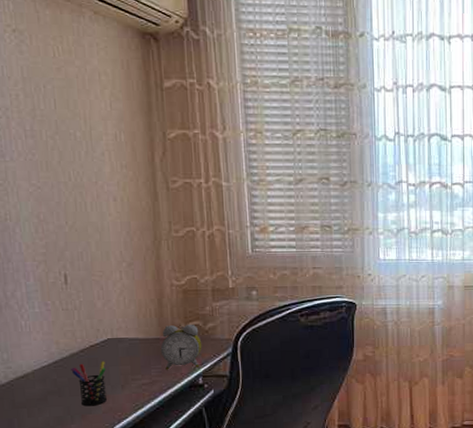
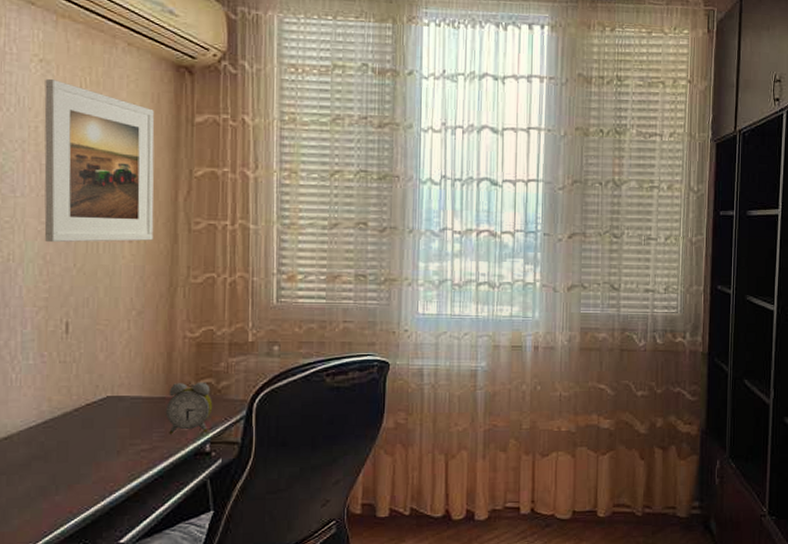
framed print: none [20,49,136,203] -> present [44,79,155,243]
pen holder: present [71,361,108,407] -> none [61,422,101,475]

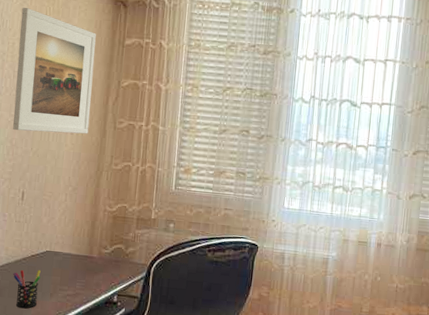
pen holder: none [61,422,101,475] -> present [13,269,41,309]
alarm clock: present [165,381,213,434] -> none [86,245,122,286]

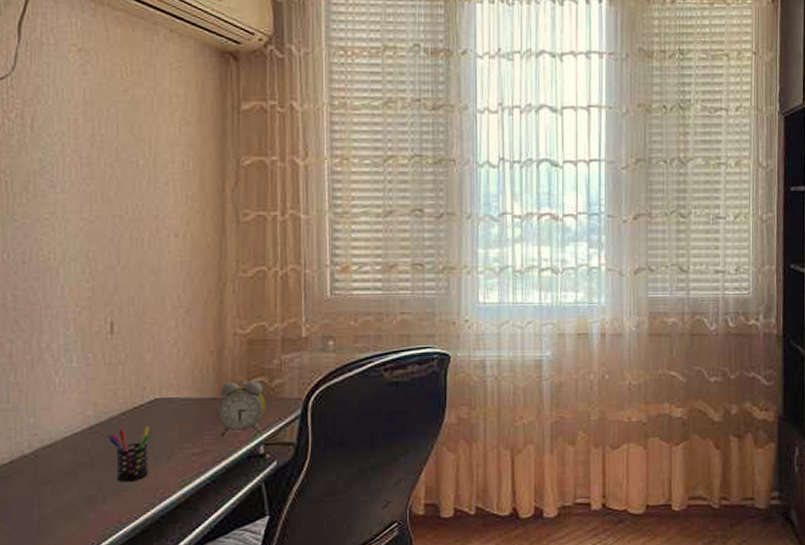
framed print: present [13,8,96,134] -> none [84,69,201,239]
alarm clock: none [86,245,122,286] -> present [216,380,266,437]

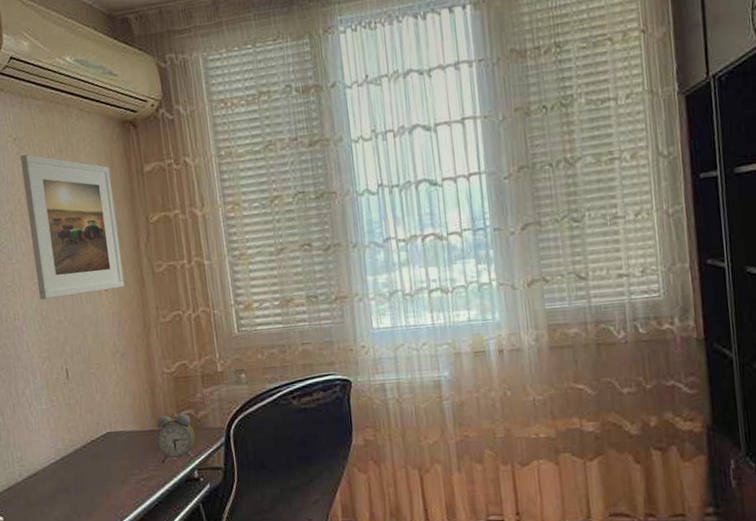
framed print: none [84,69,201,239] -> present [20,154,125,300]
pen holder: present [108,426,149,482] -> none [75,456,110,504]

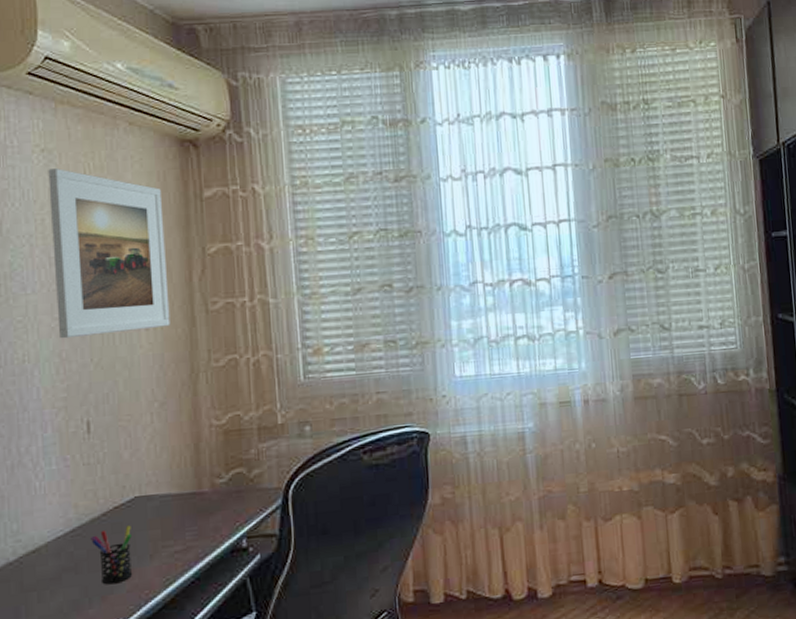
pen holder: none [75,456,110,504] -> present [91,525,133,585]
alarm clock: present [155,413,196,464] -> none [196,471,246,532]

